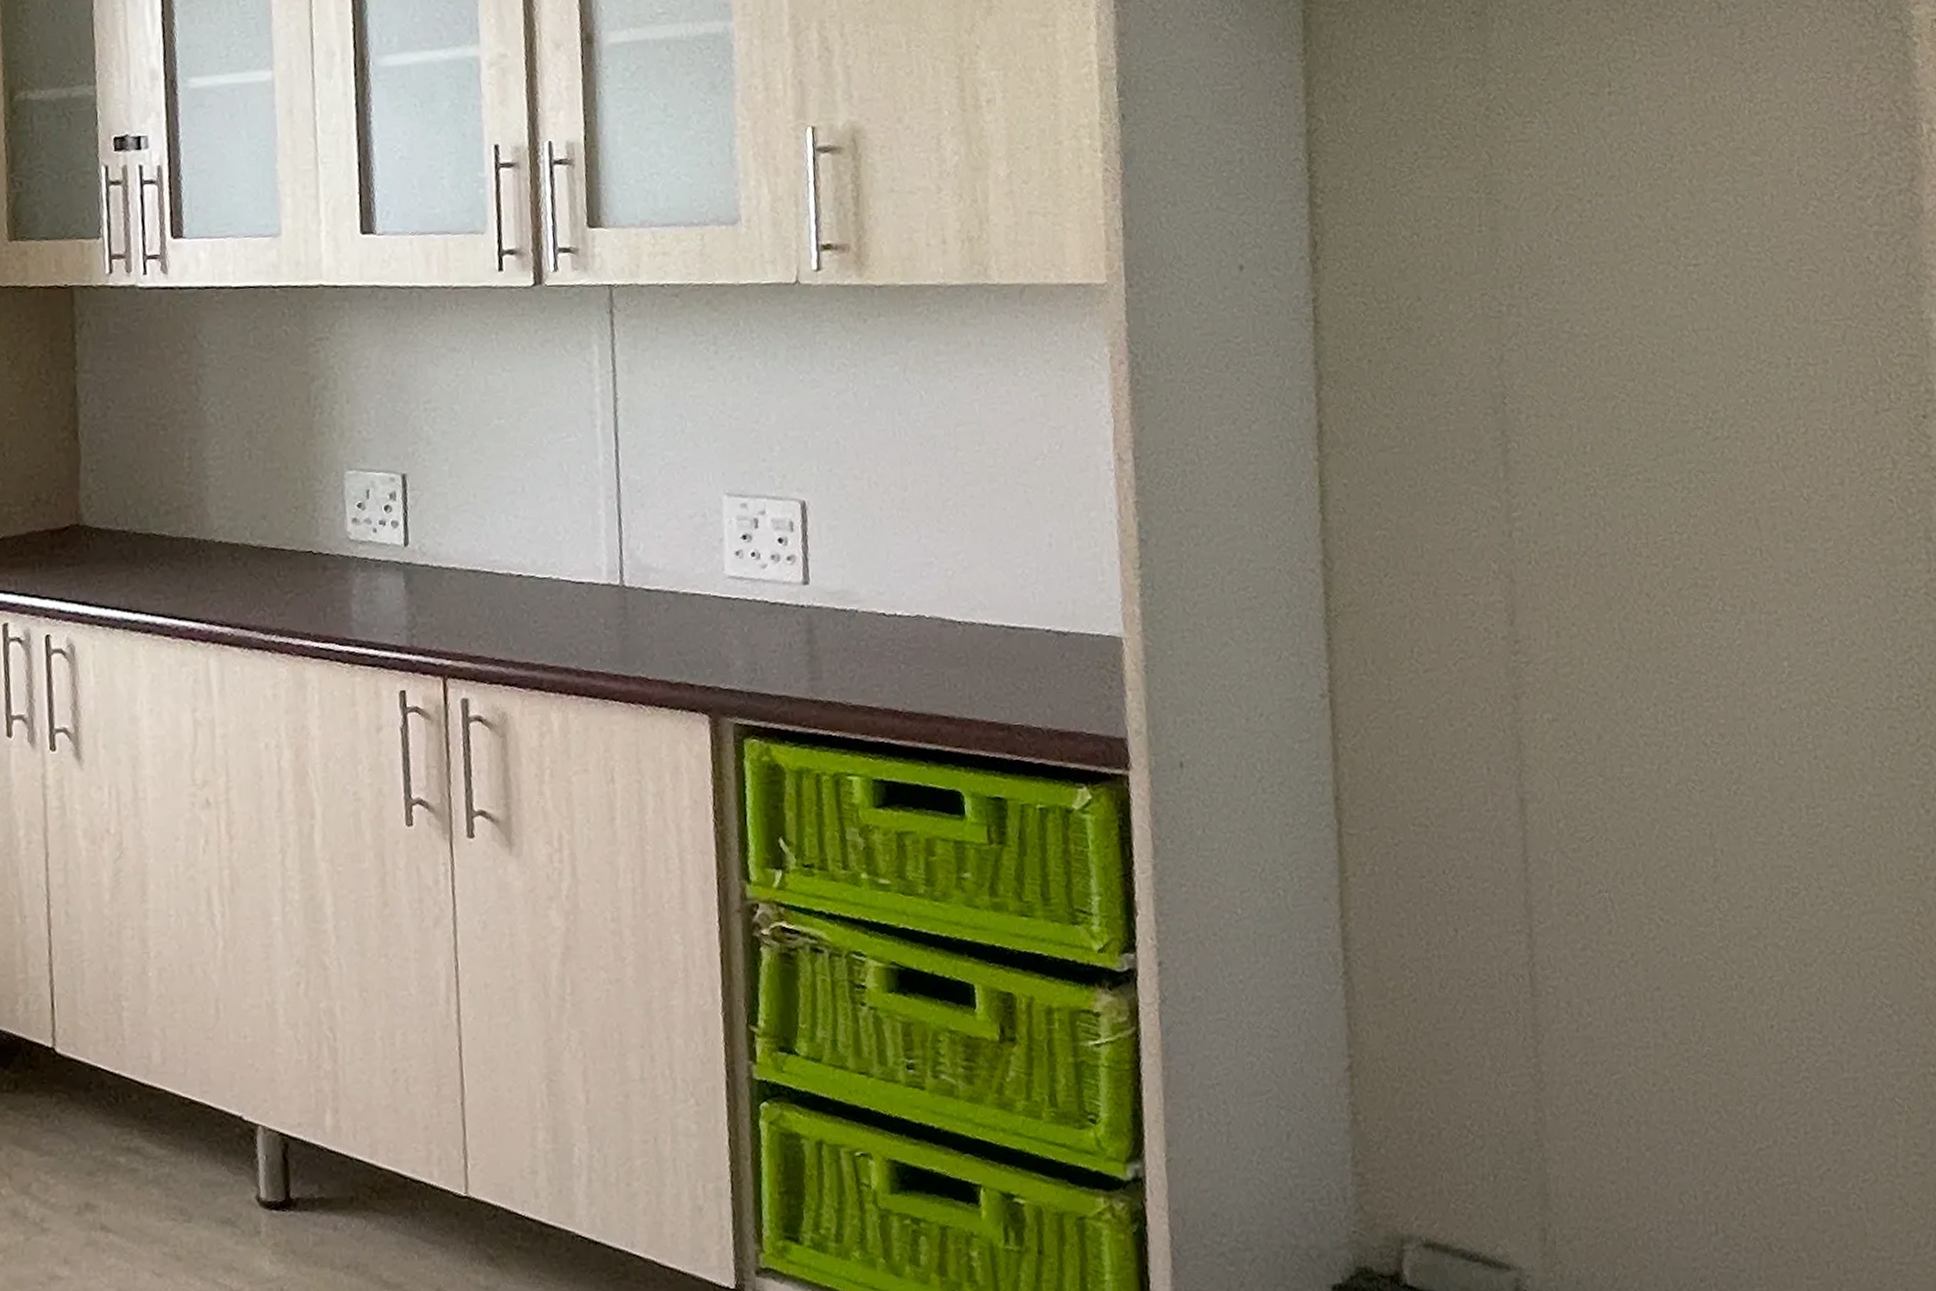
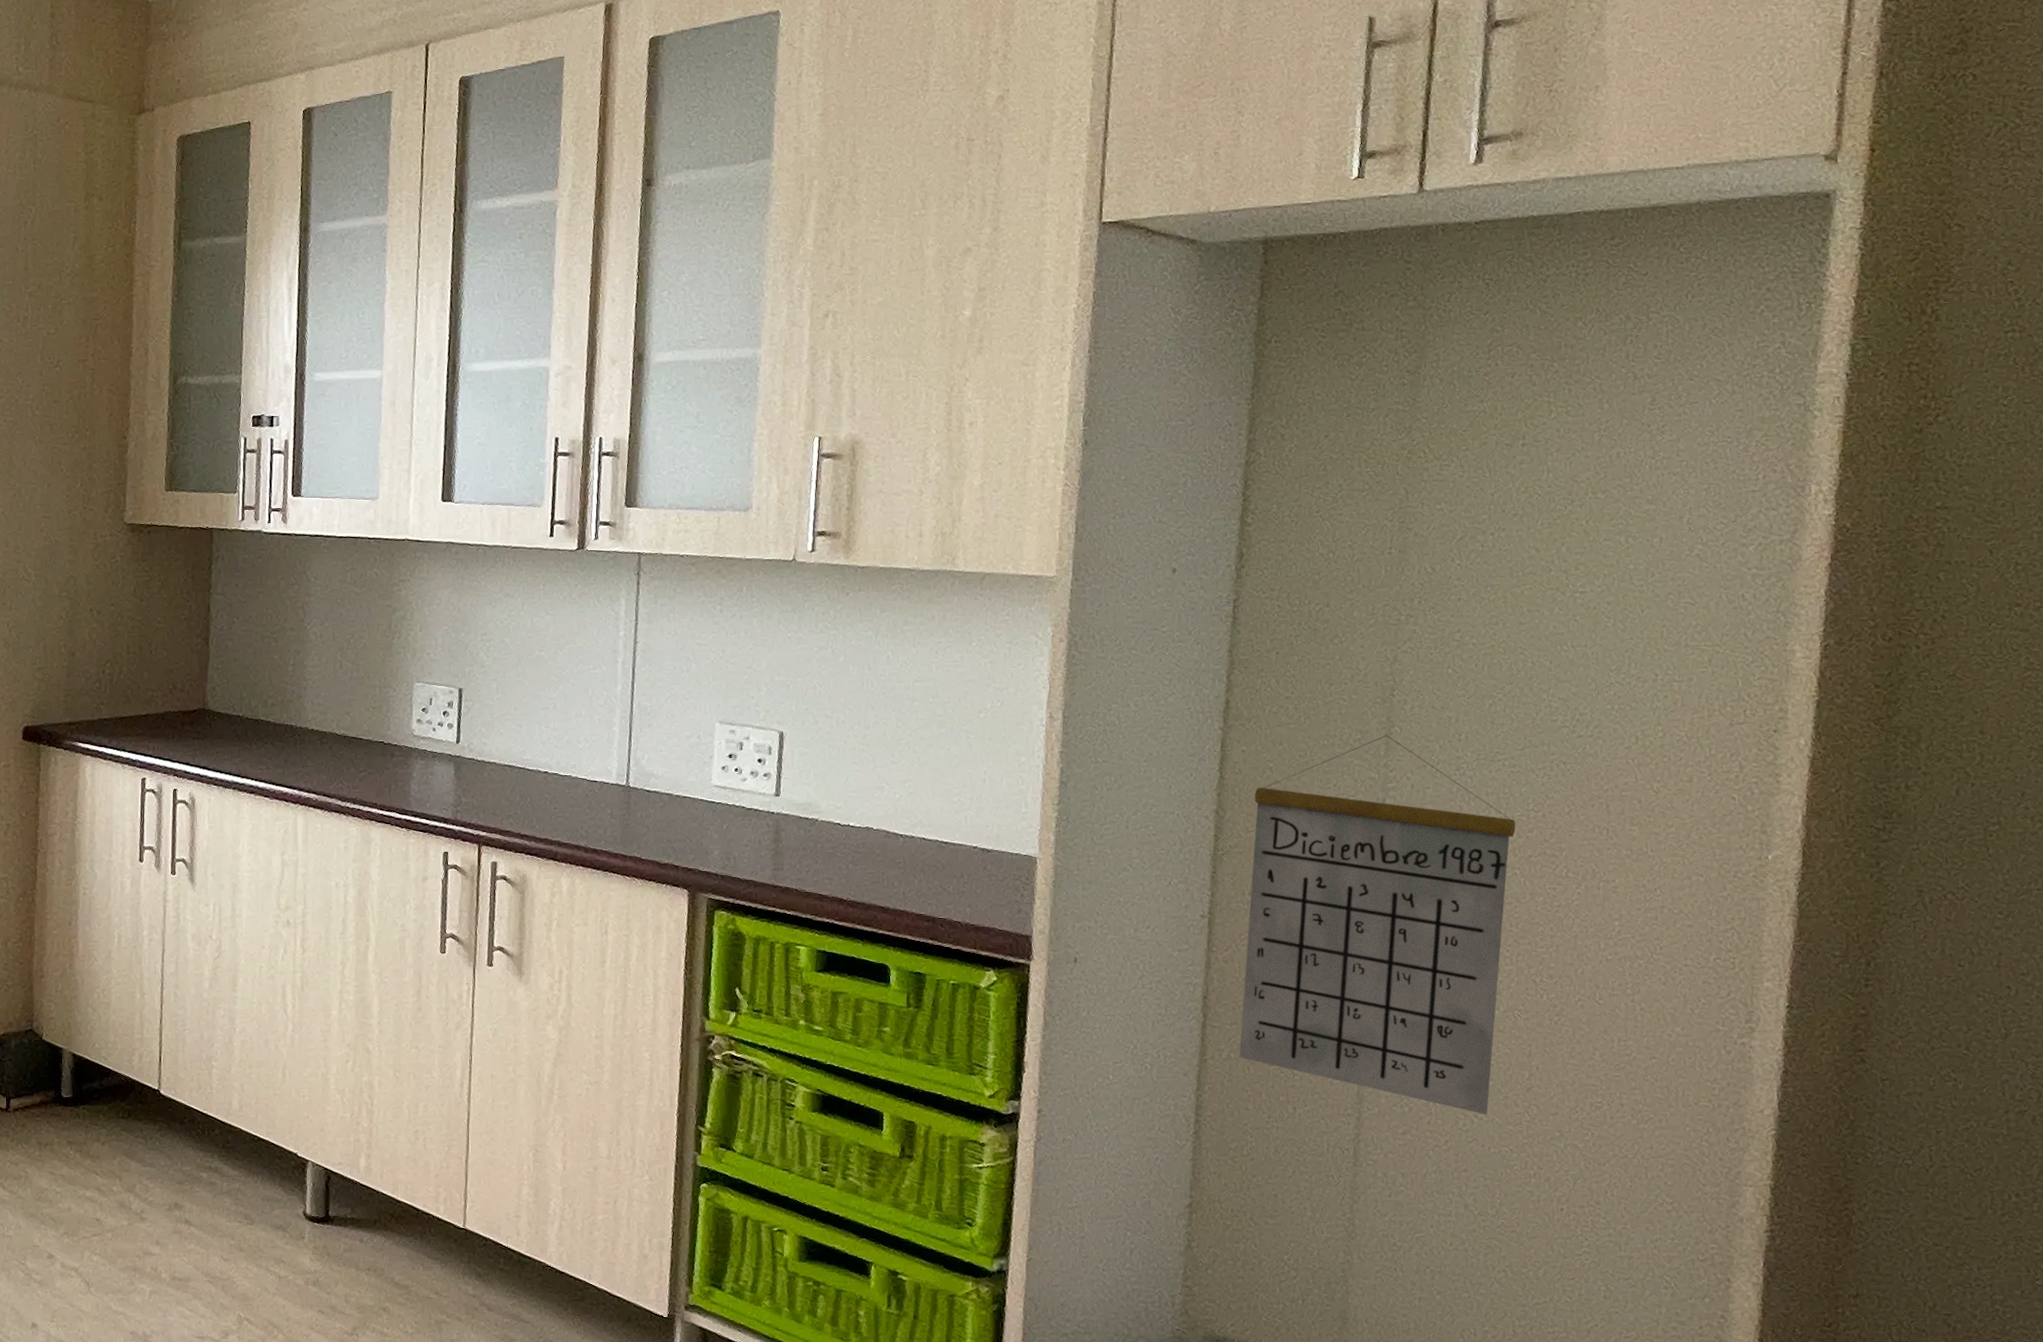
calendar: none [1364,452,1674,917] -> present [1239,735,1516,1115]

